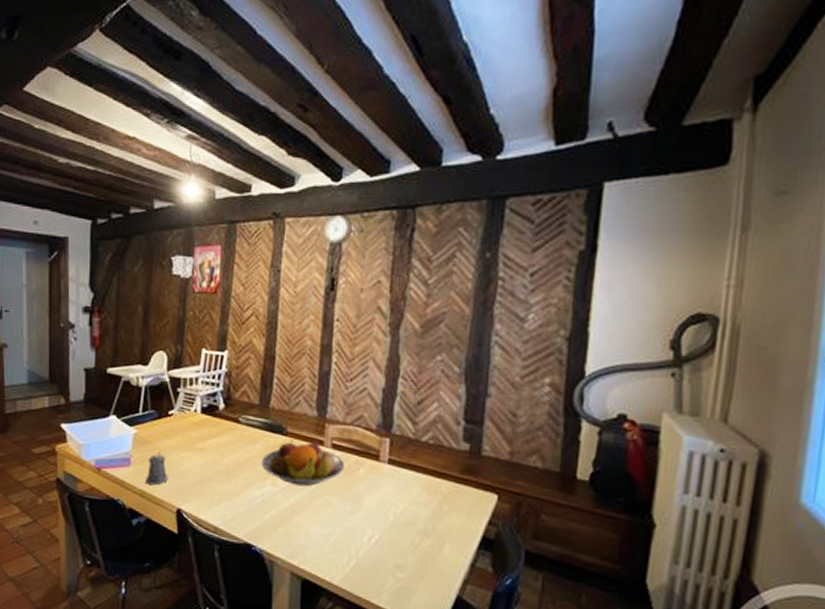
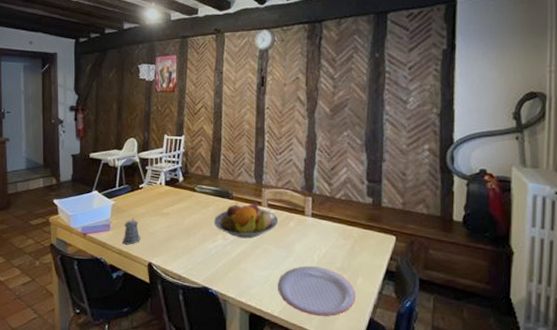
plate: none [340,525,441,591] -> present [278,266,357,316]

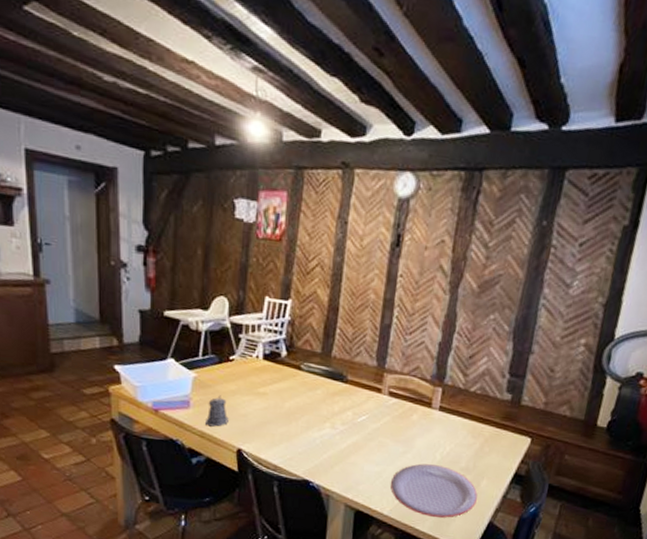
fruit bowl: present [213,201,279,239] -> none [321,386,400,430]

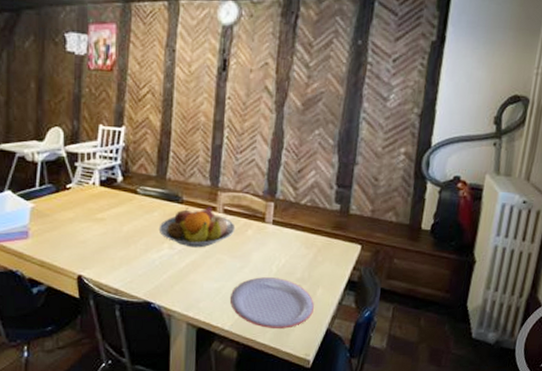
pepper shaker: present [204,395,229,427] -> none [44,223,68,255]
fruit bowl: none [321,386,400,430] -> present [158,206,236,248]

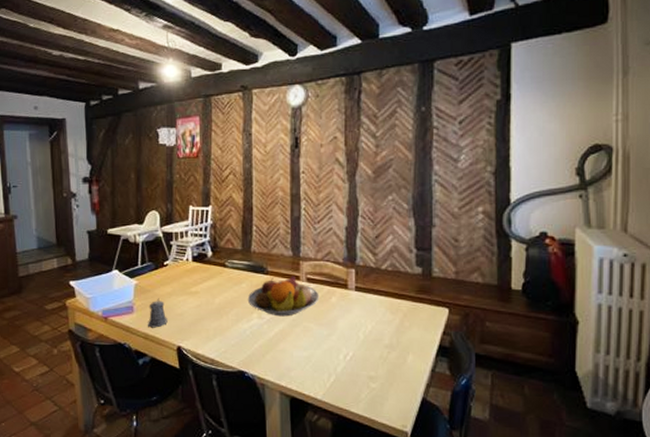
pepper shaker: none [44,223,68,255] -> present [147,298,168,328]
plate: present [230,277,315,329] -> none [321,344,407,398]

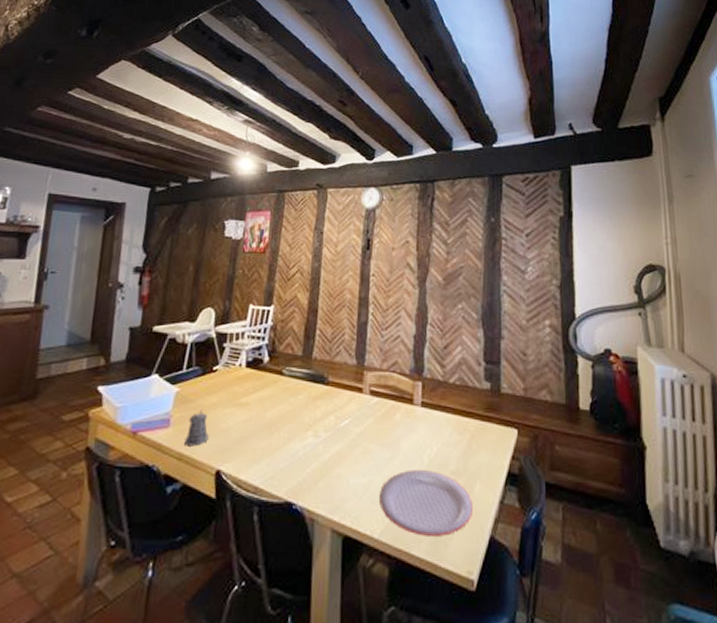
fruit bowl: present [247,276,319,317] -> none [303,387,383,435]
plate: none [321,344,407,398] -> present [379,470,474,536]

